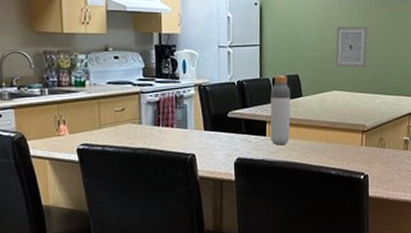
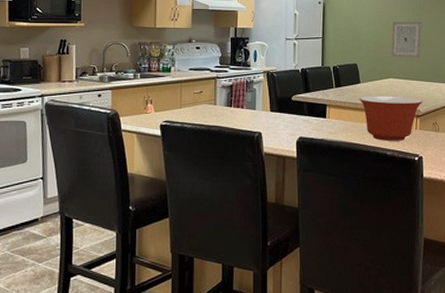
bottle: present [269,74,291,144] -> none [329,63,350,126]
mixing bowl: none [301,110,369,159] -> present [359,96,423,141]

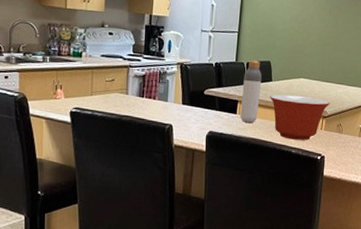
bottle: none [329,63,350,126] -> present [240,60,262,123]
wall art: present [390,21,422,58] -> none [304,20,338,60]

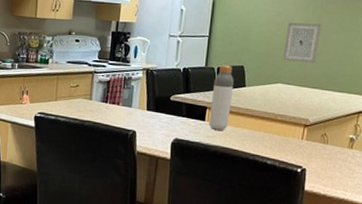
mixing bowl: present [270,94,330,140] -> none [242,100,313,151]
wall art: none [304,20,338,60] -> present [282,22,322,64]

